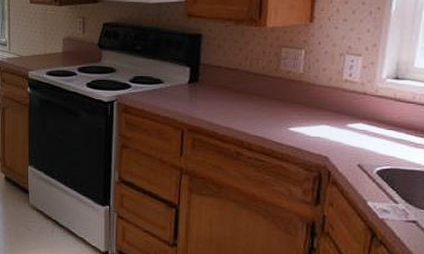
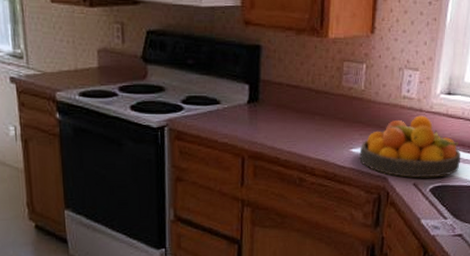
fruit bowl: none [298,98,413,160] -> present [359,115,461,178]

